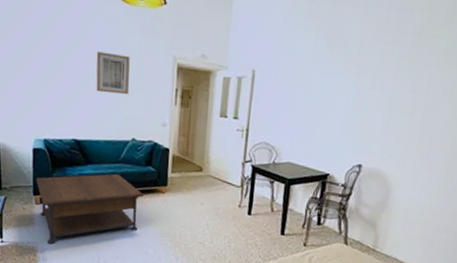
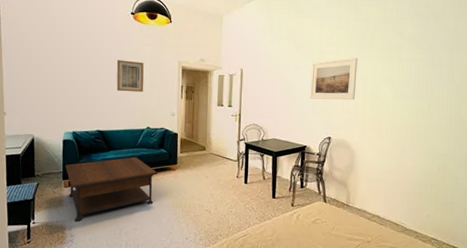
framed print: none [339,61,410,119] -> present [310,57,358,100]

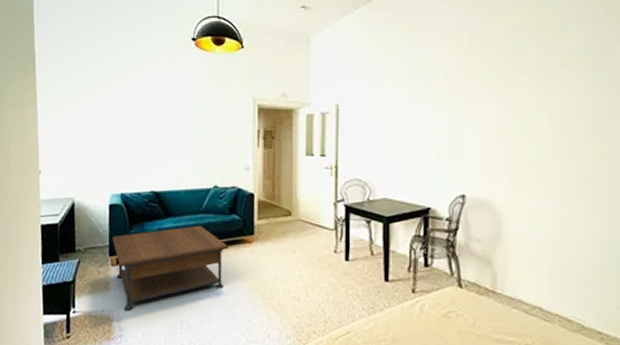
wall art: present [116,60,144,92] -> none [174,99,210,141]
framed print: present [310,57,358,100] -> none [433,83,500,143]

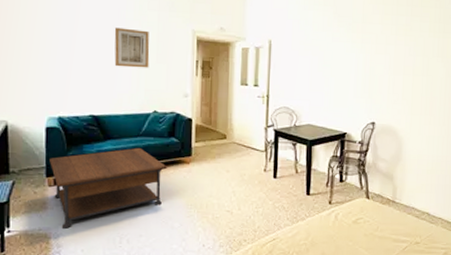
wall art: none [174,99,210,141] -> present [114,27,150,68]

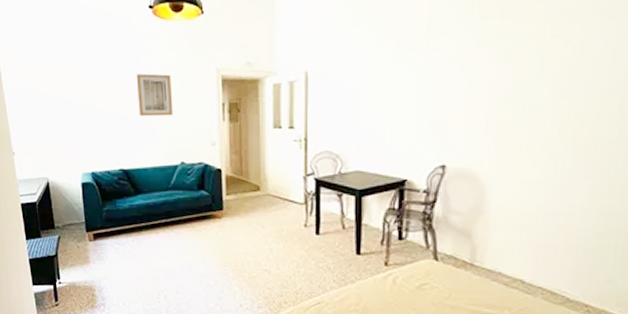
coffee table: present [50,147,167,229] -> none [88,201,198,282]

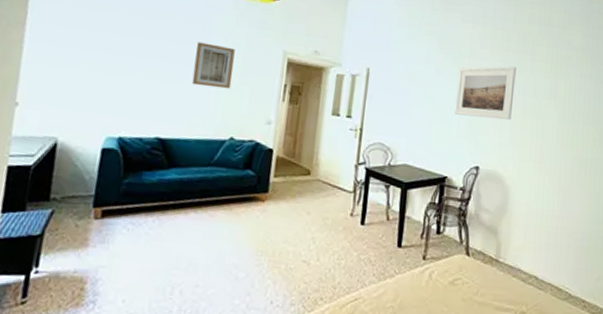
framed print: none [412,37,493,109] -> present [454,66,516,121]

